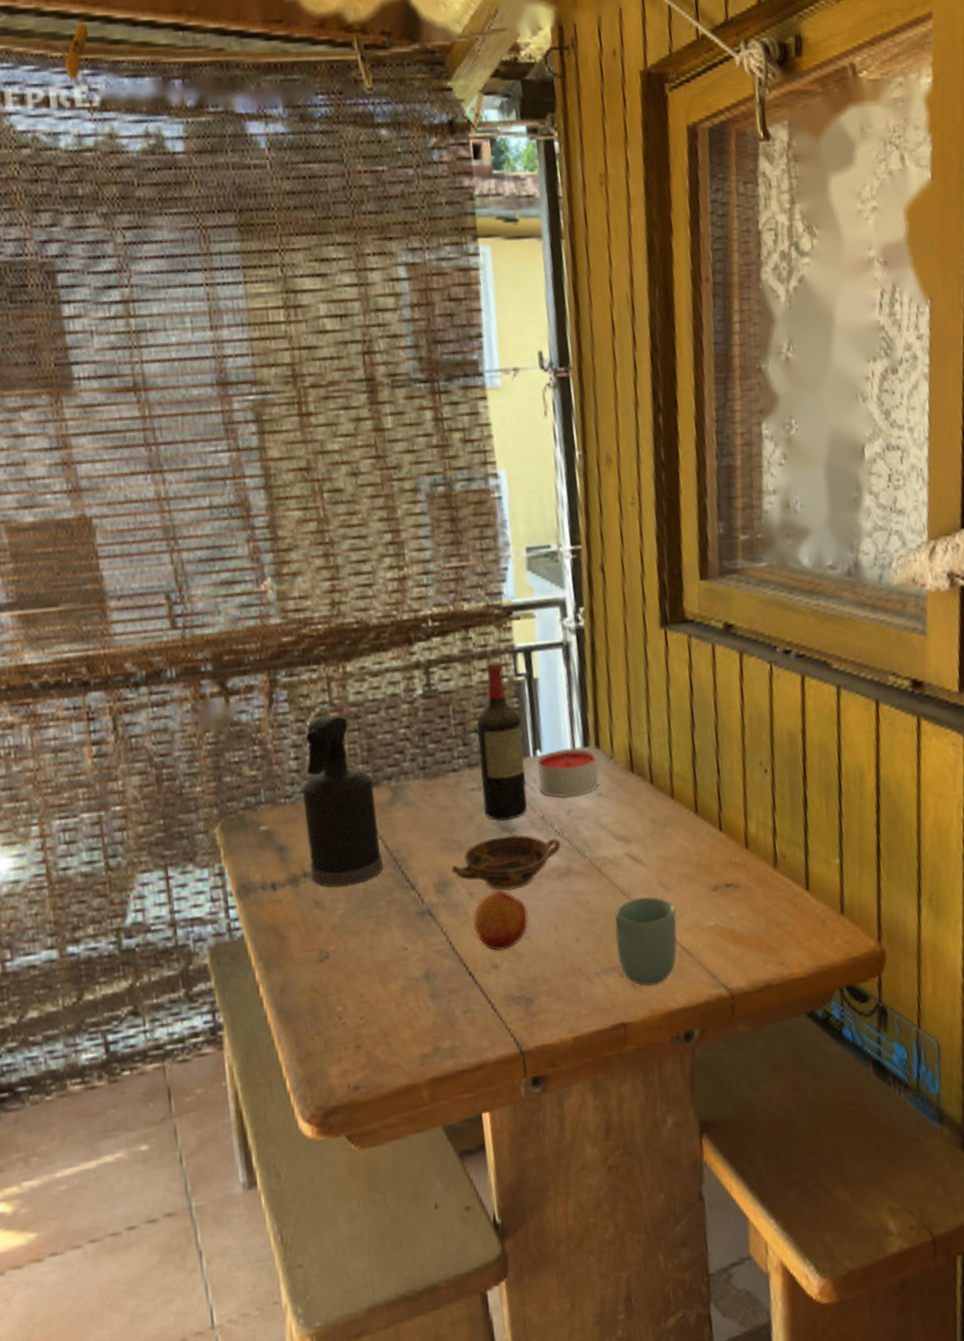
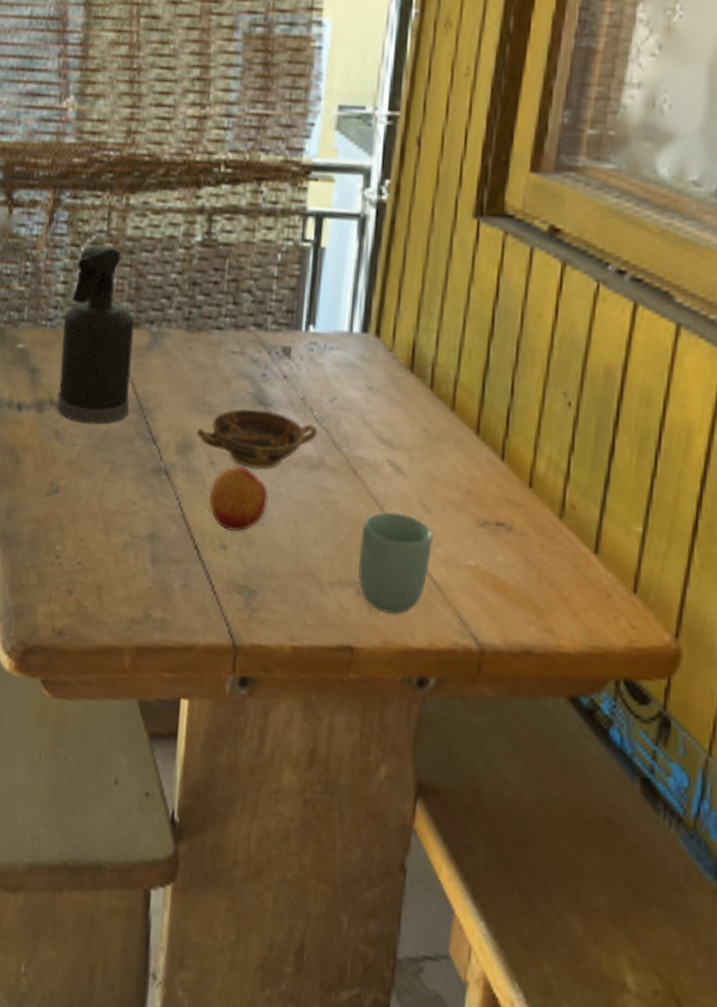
wine bottle: present [477,661,527,821] -> none [242,221,299,394]
candle: present [537,748,598,797] -> none [304,330,375,385]

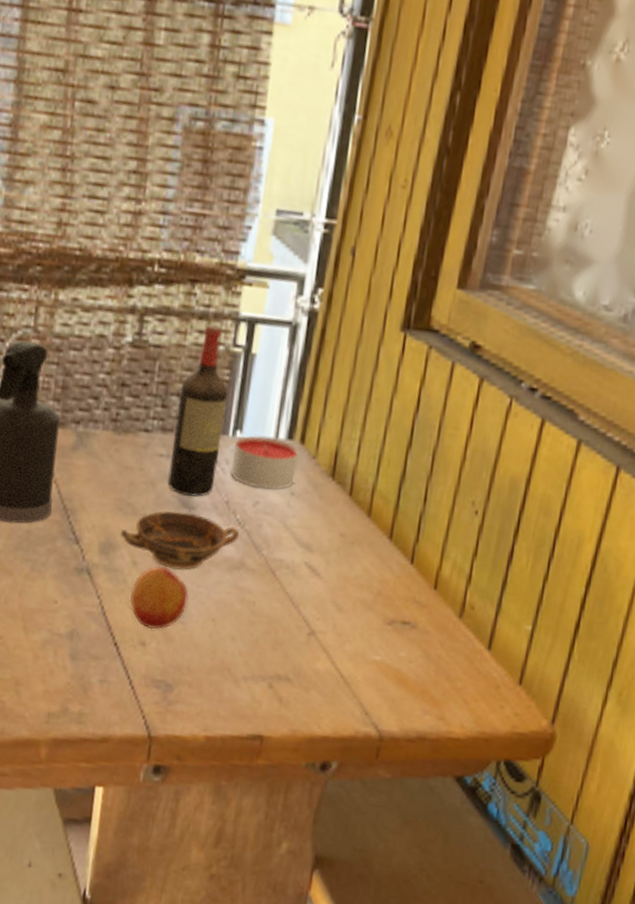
wine bottle: none [242,221,299,394] -> present [167,325,228,497]
candle: none [304,330,375,385] -> present [229,435,299,490]
cup: present [357,512,433,615] -> none [271,611,343,706]

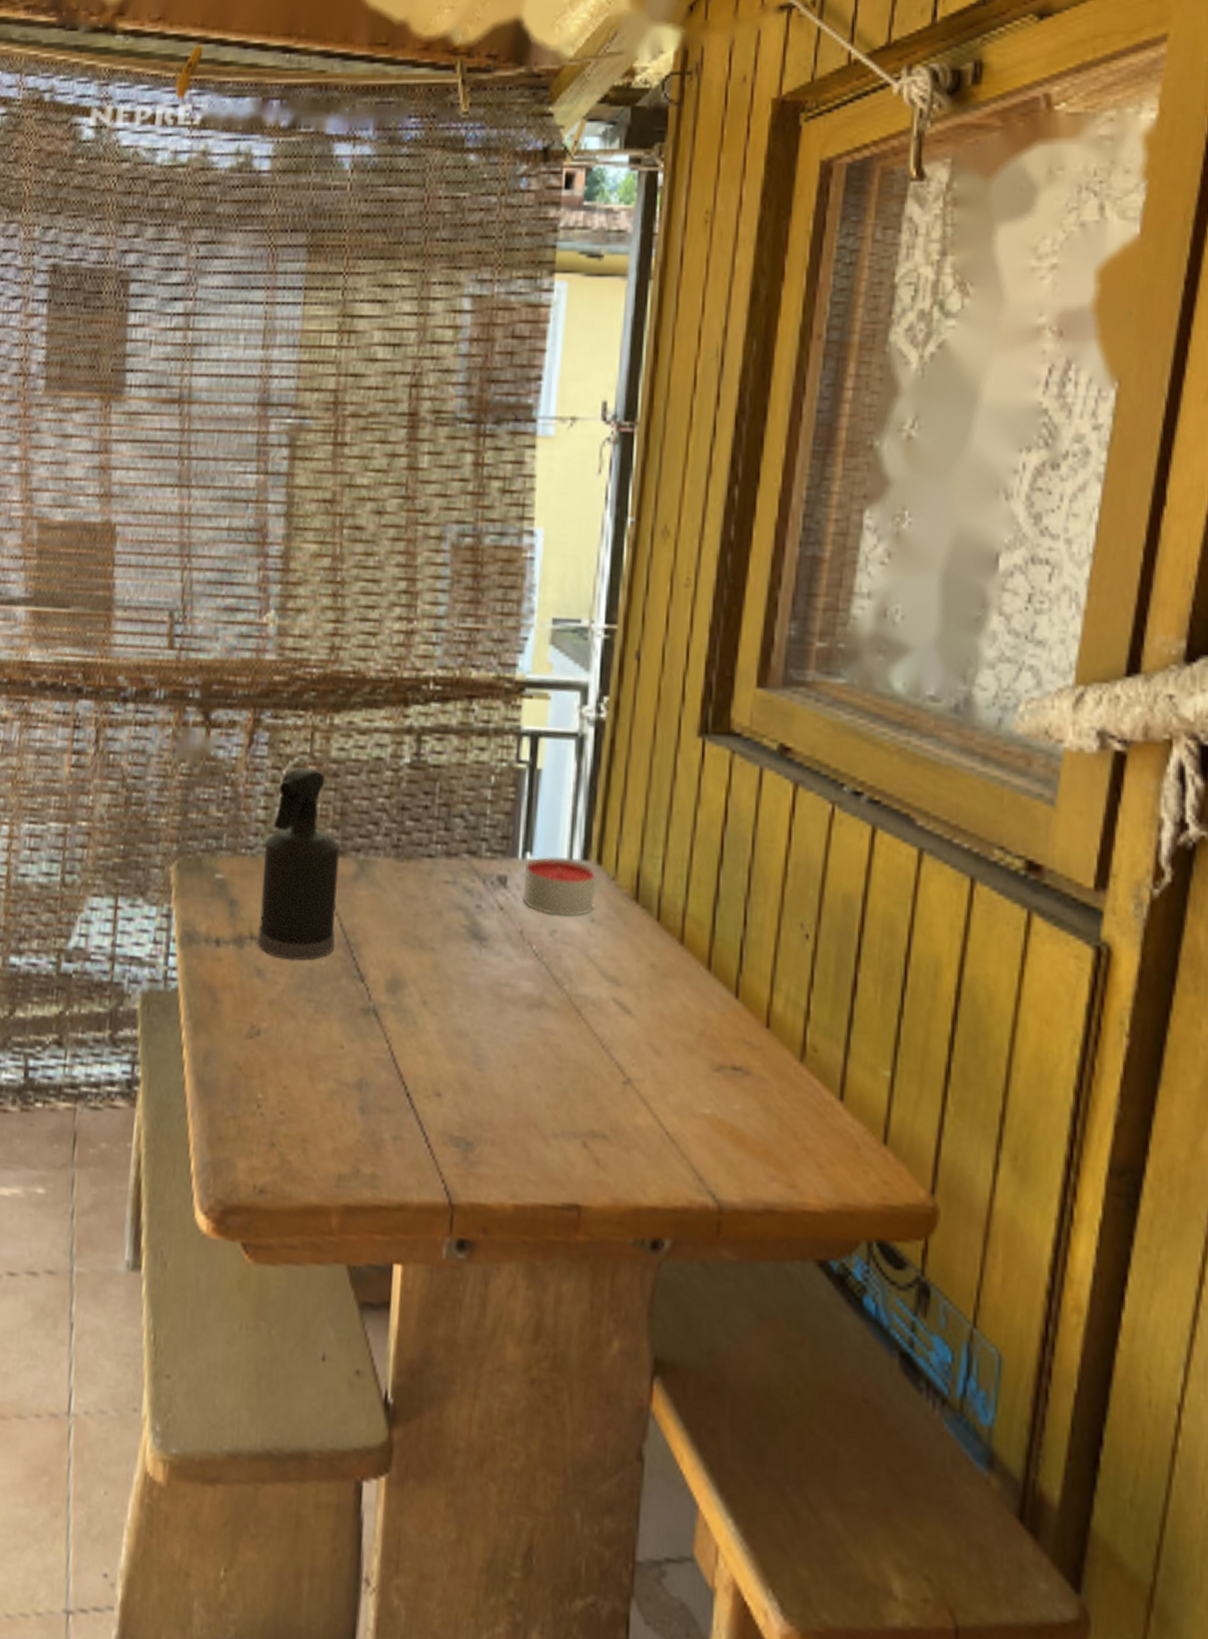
bowl: present [120,510,240,570] -> none [407,942,538,1010]
fruit: present [129,566,189,630] -> none [421,1005,485,1078]
wine bottle: present [167,325,228,497] -> none [455,741,515,927]

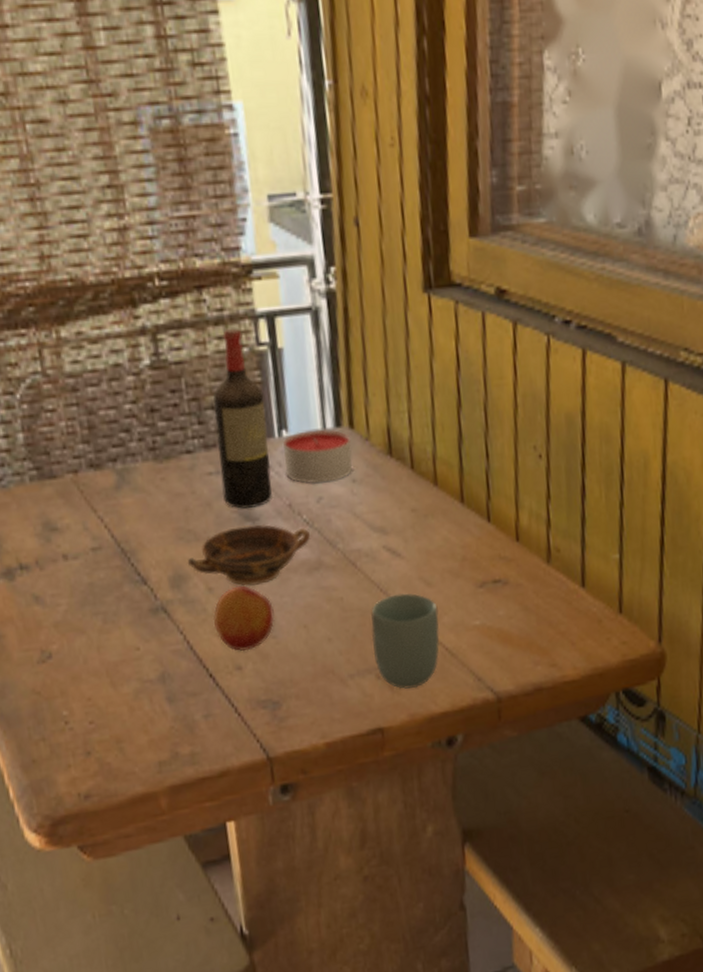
spray bottle: present [257,767,340,961] -> none [13,387,110,581]
bowl: none [407,942,538,1010] -> present [187,524,311,586]
fruit: none [421,1005,485,1078] -> present [213,585,275,652]
wine bottle: none [455,741,515,927] -> present [213,328,272,509]
cup: none [583,1055,664,1170] -> present [371,593,440,689]

